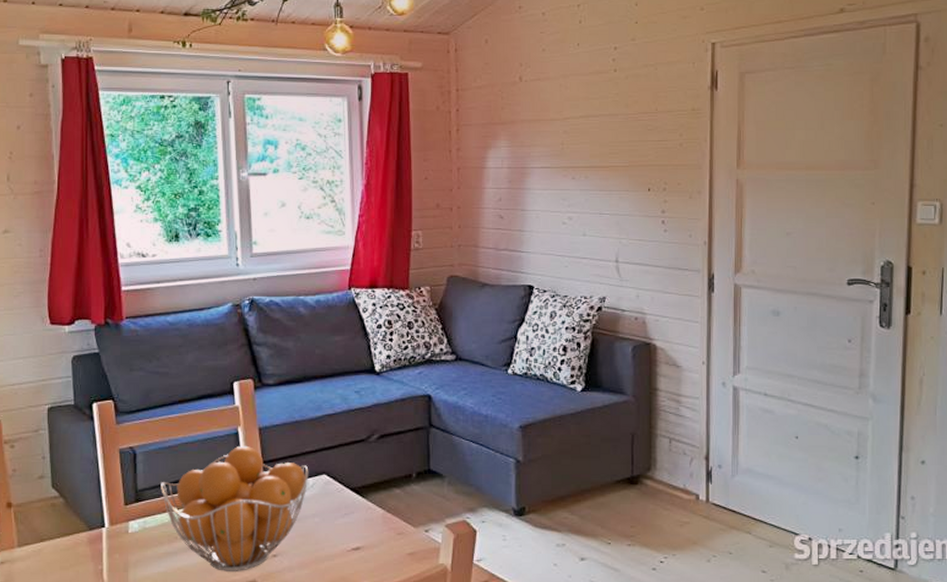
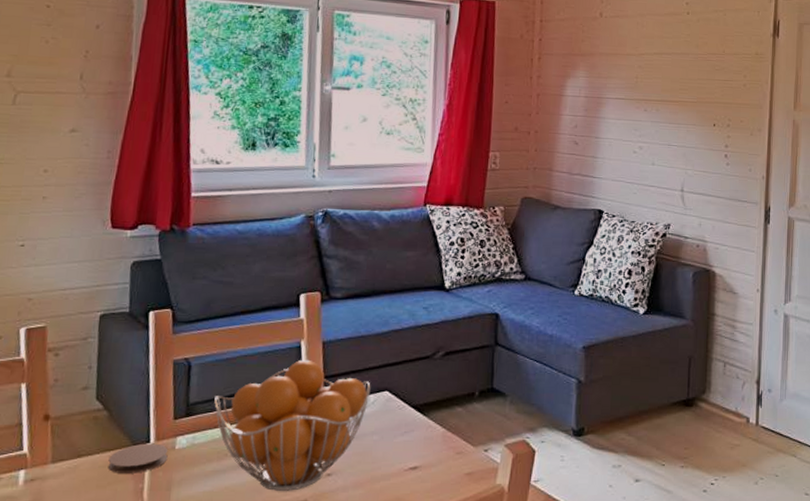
coaster: none [68,528,122,556] -> present [107,443,169,474]

